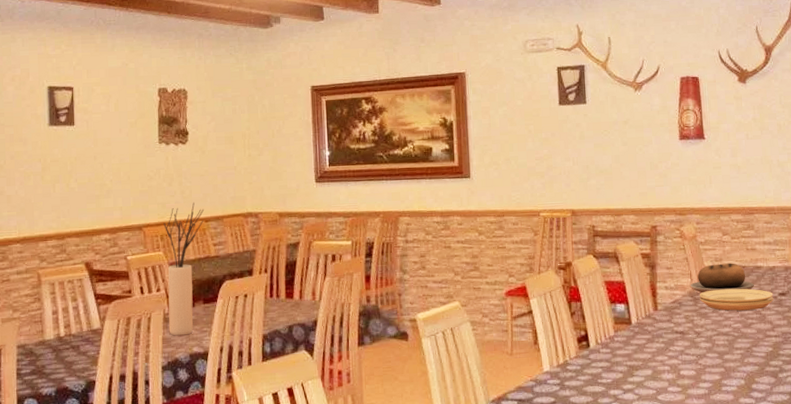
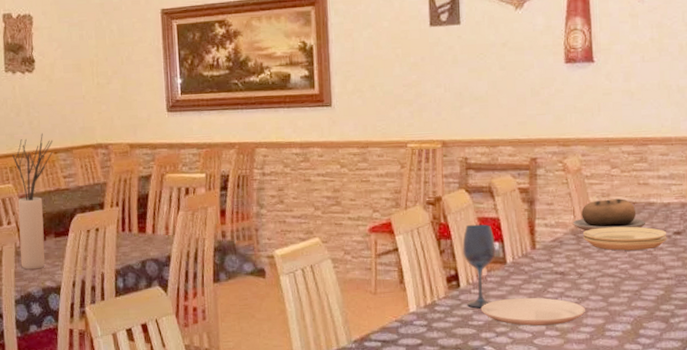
wineglass: none [591,287,622,366] -> present [462,224,496,308]
plate: none [609,355,703,383] -> present [480,297,585,326]

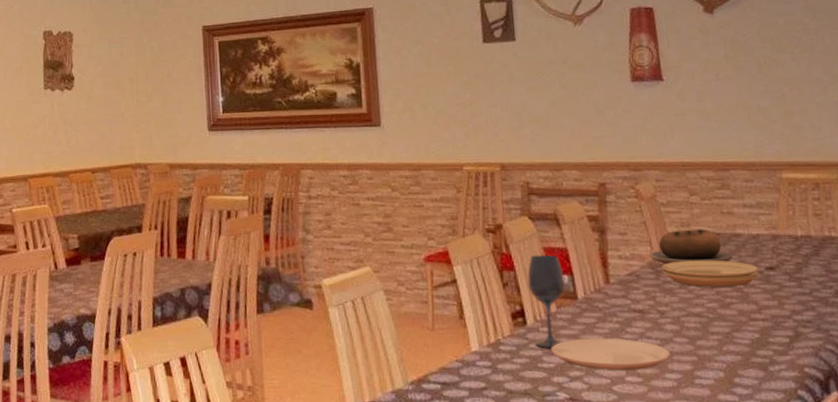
vase: present [12,132,53,270] -> none [49,151,91,296]

